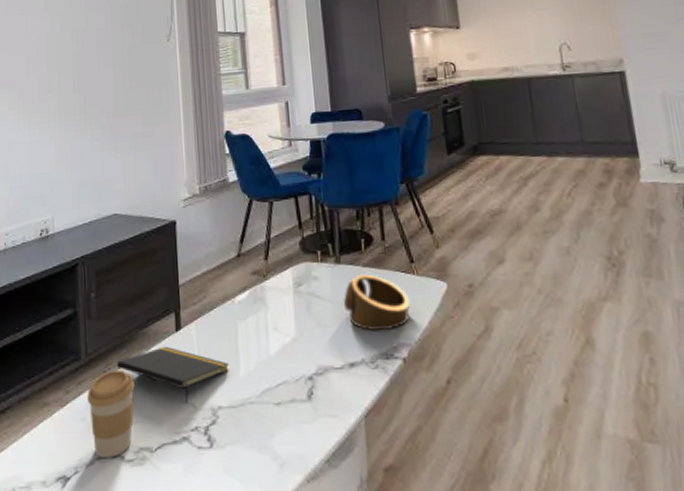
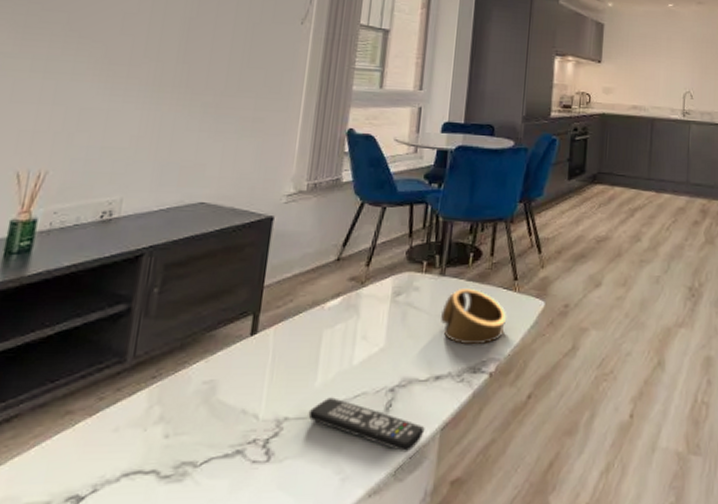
coffee cup: present [87,369,135,458] -> none [123,375,190,474]
notepad: present [117,346,229,403] -> none [171,351,305,414]
remote control: none [238,387,349,440] -> present [308,397,425,453]

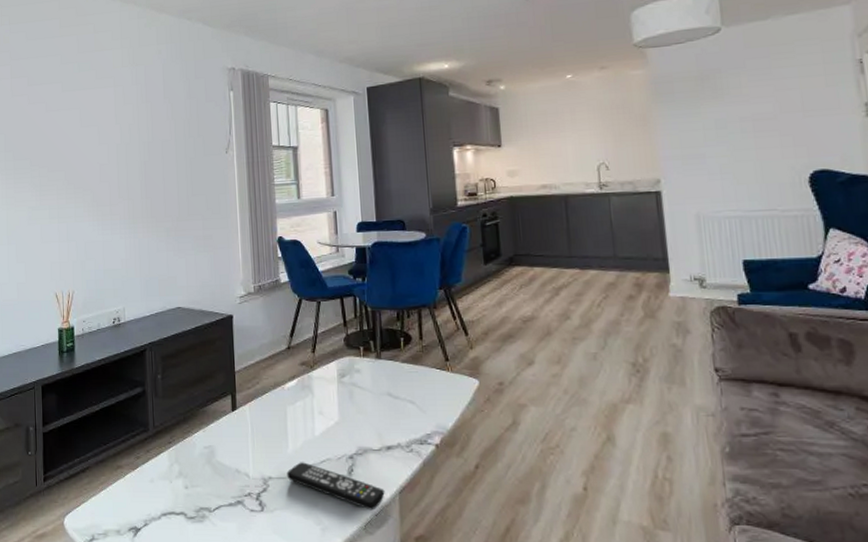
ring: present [440,289,507,345] -> none [382,370,444,420]

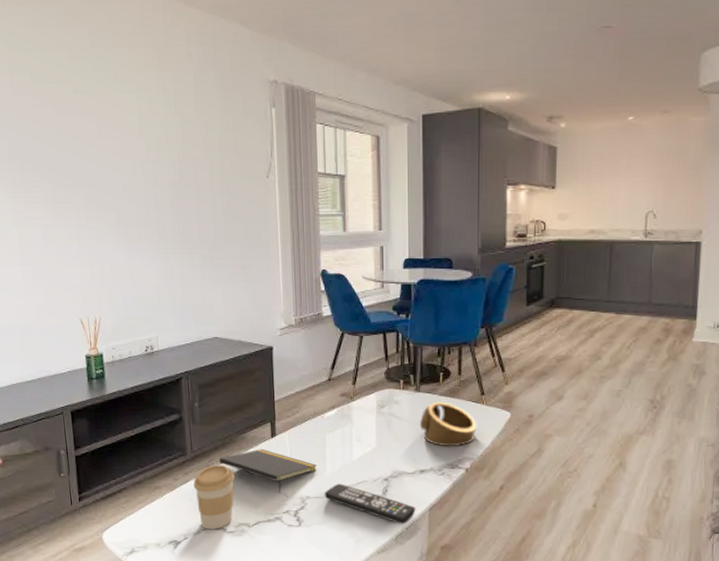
coffee cup: none [155,441,196,514] -> present [193,464,235,529]
notepad: none [181,423,279,473] -> present [219,449,317,493]
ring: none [382,370,444,420] -> present [419,402,477,447]

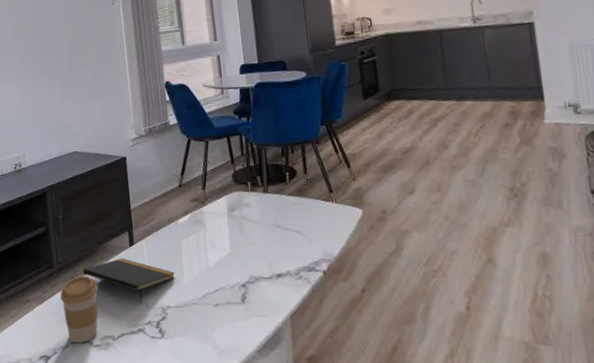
remote control: present [324,483,416,525] -> none [183,291,277,334]
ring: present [419,402,477,447] -> none [270,202,330,249]

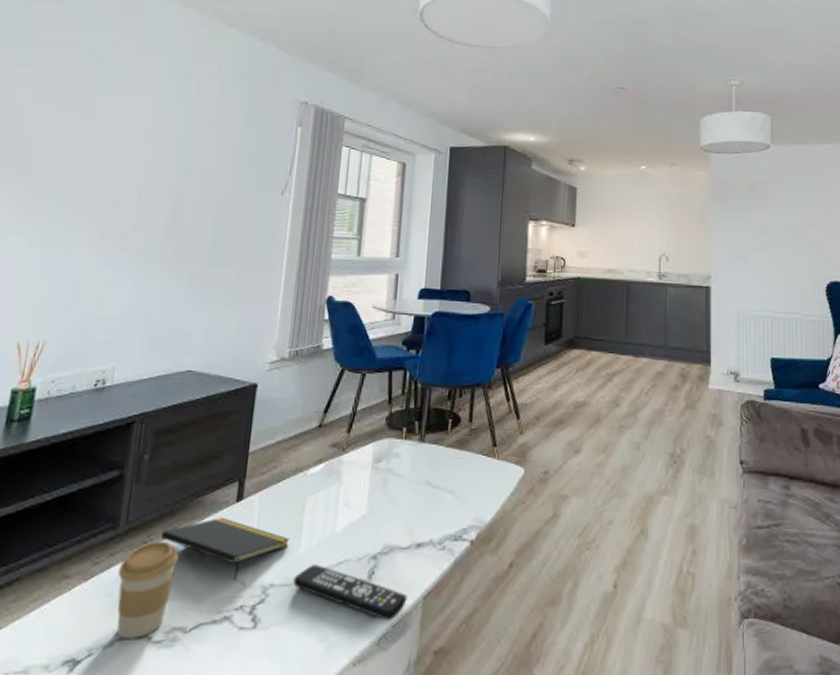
remote control: none [183,291,277,334] -> present [293,564,408,621]

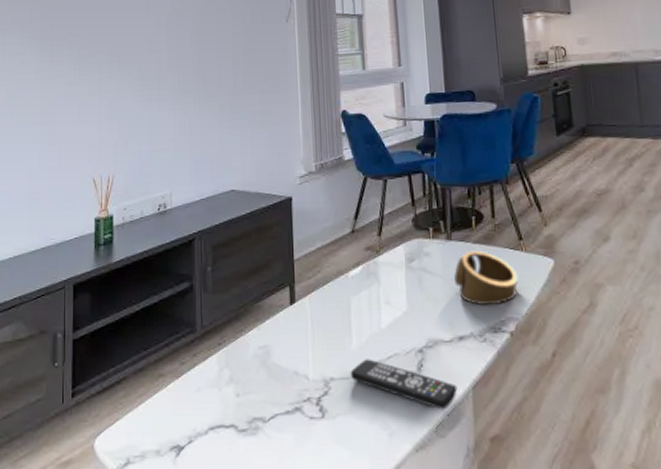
coffee cup: present [117,540,179,639] -> none [202,341,249,428]
notepad: present [161,517,289,580] -> none [232,319,342,375]
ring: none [420,455,487,512] -> present [453,251,519,306]

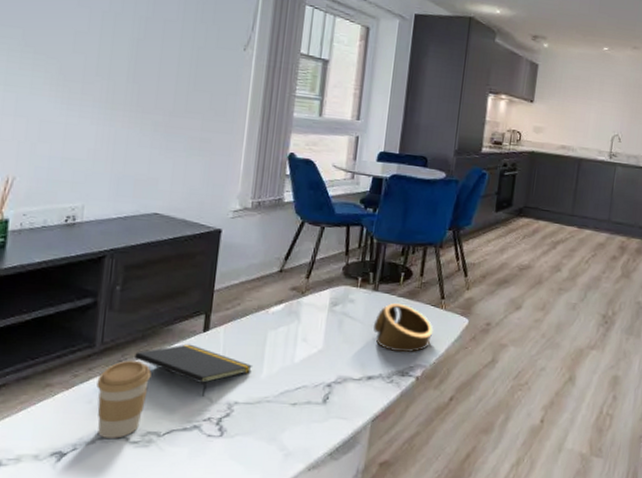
coffee cup: none [202,341,249,428] -> present [96,360,151,438]
notepad: none [232,319,342,375] -> present [135,344,252,397]
remote control: present [350,359,457,410] -> none [255,388,358,437]

